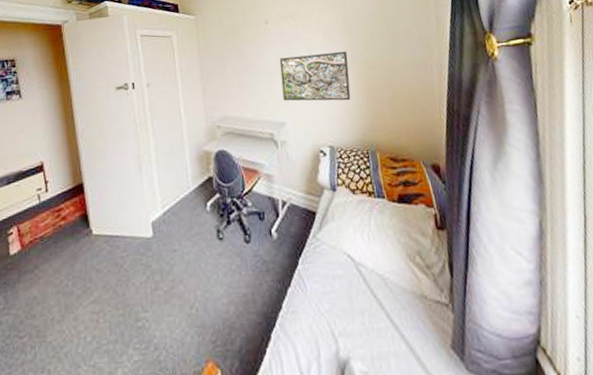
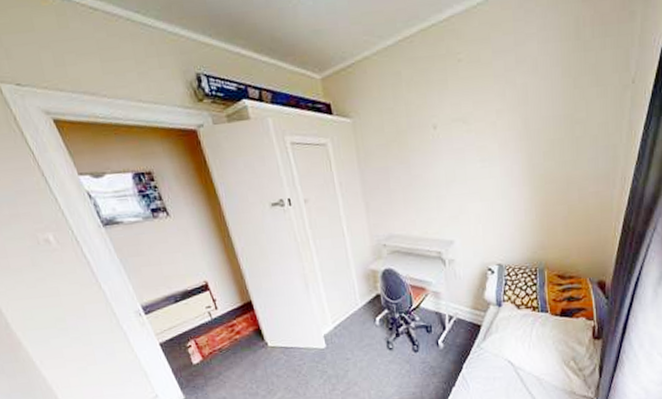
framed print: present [279,51,351,101] -> none [448,161,525,219]

